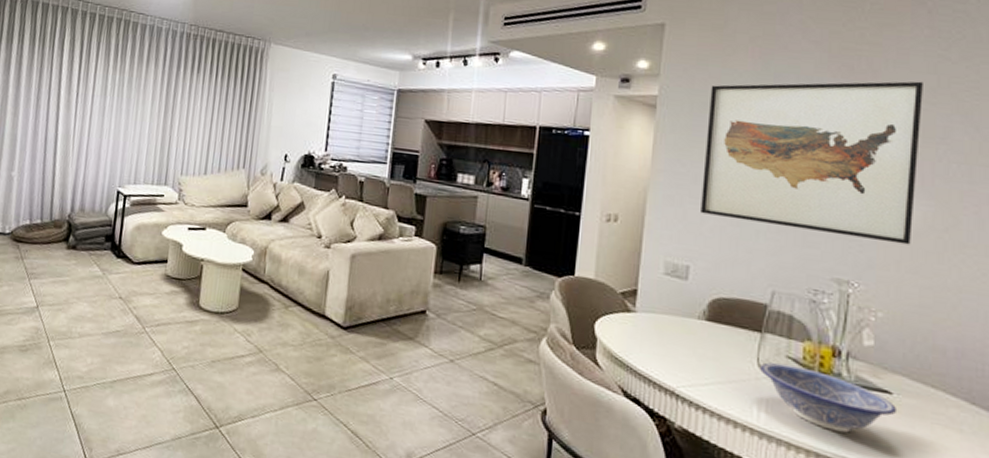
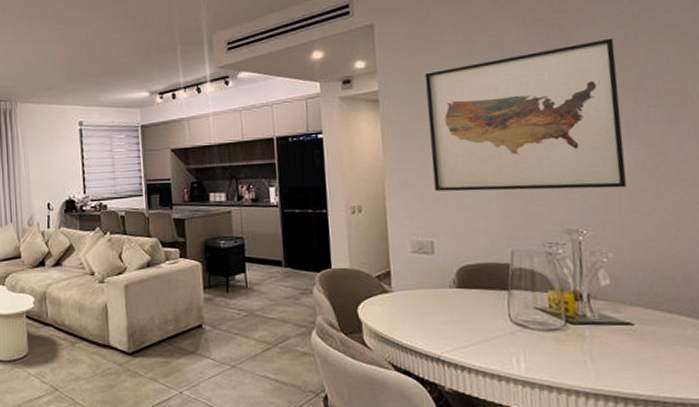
decorative bowl: present [760,362,898,433] -> none [513,314,641,368]

